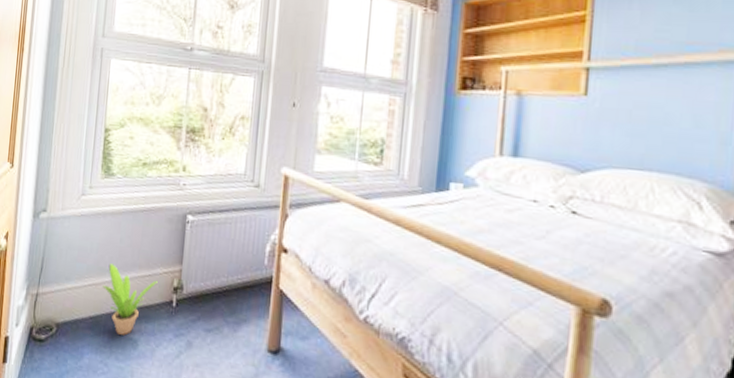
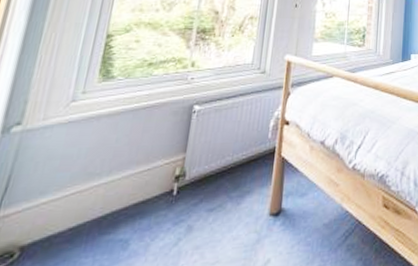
potted plant: present [103,263,158,335] -> none [89,166,158,239]

